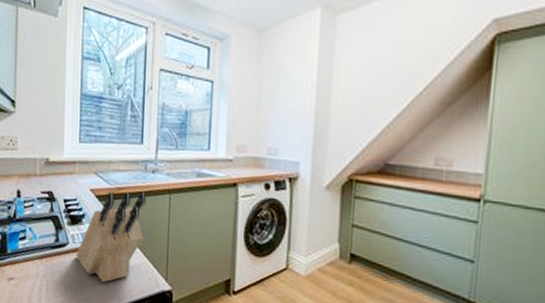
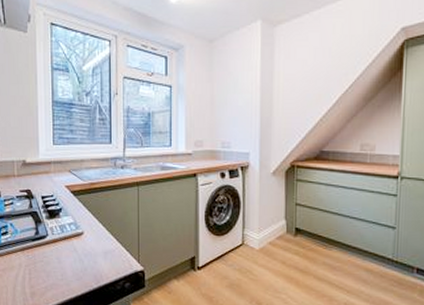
knife block: present [76,191,147,283] -> none [55,185,117,268]

